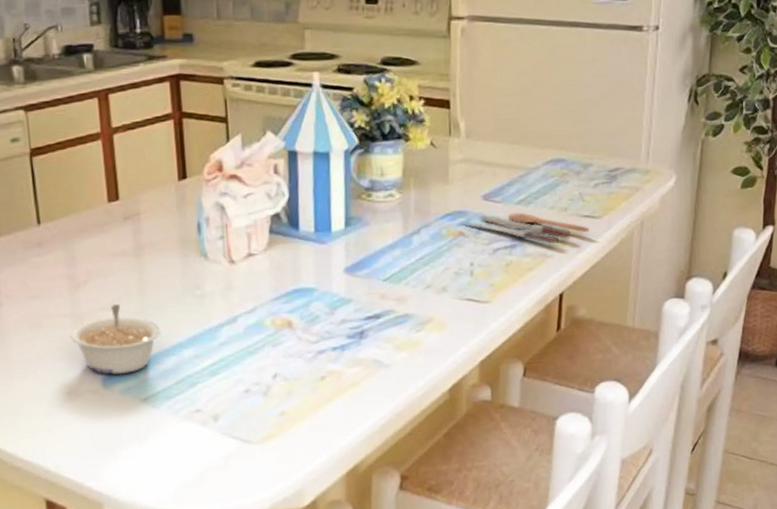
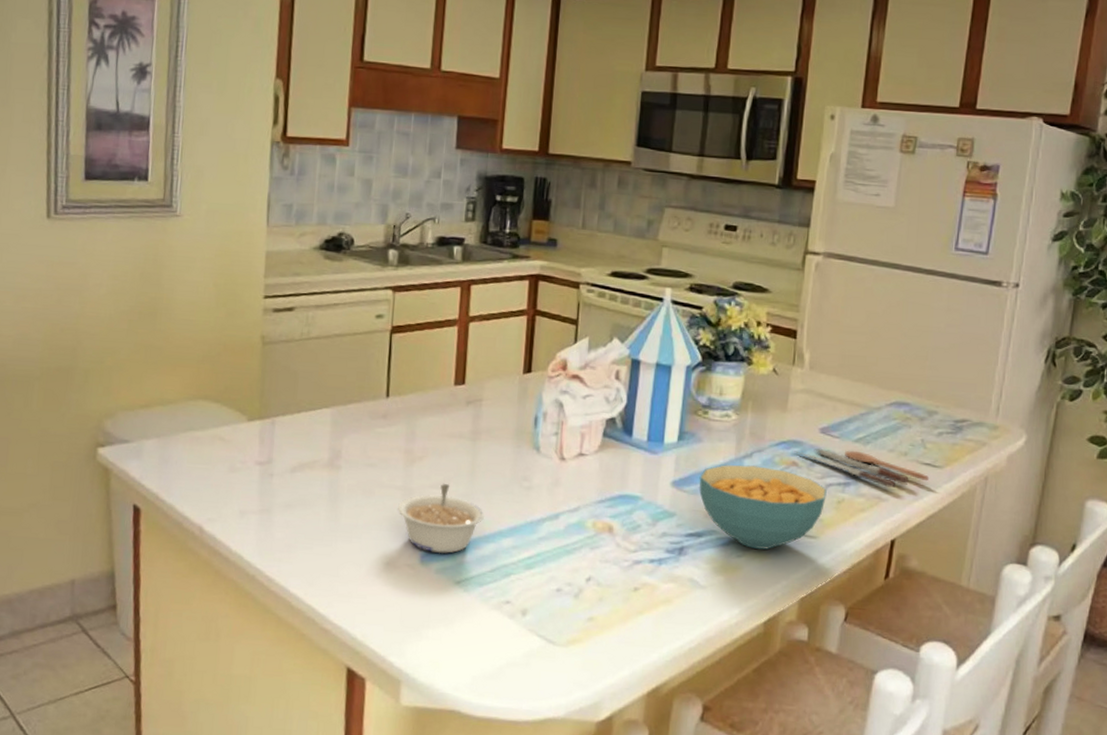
cereal bowl: none [371,241,495,322] -> present [698,465,827,550]

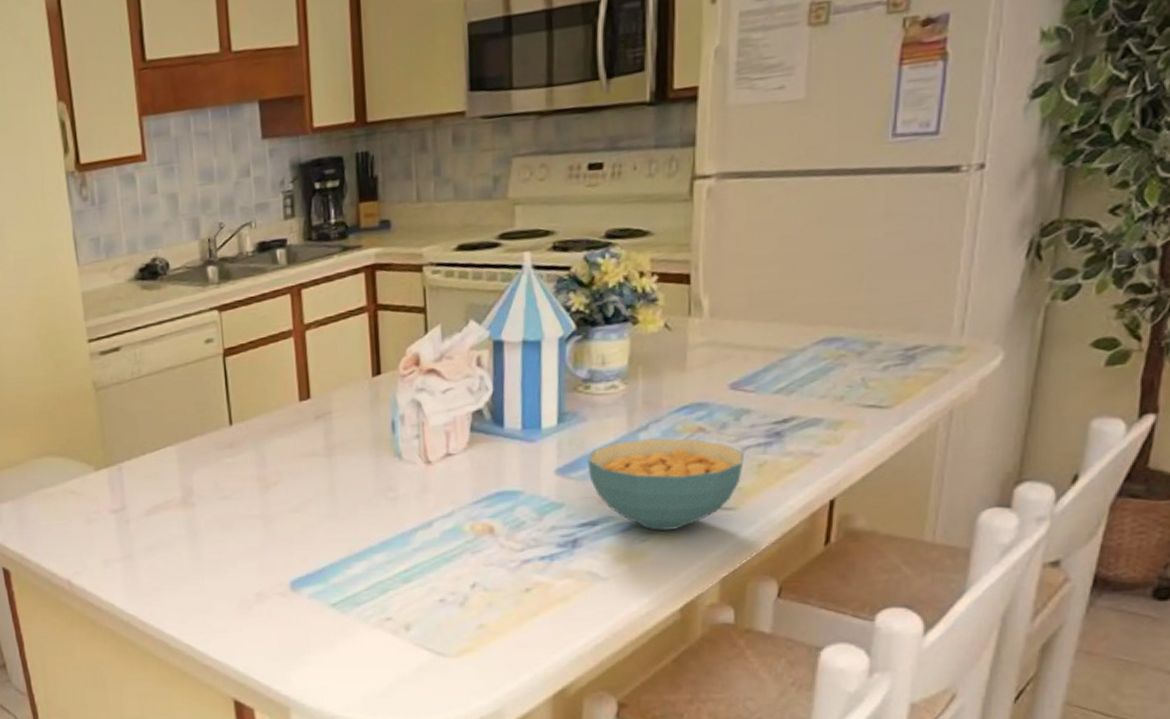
legume: present [398,483,484,553] -> none [259,505,351,578]
spoon: present [794,448,929,488] -> none [699,403,874,440]

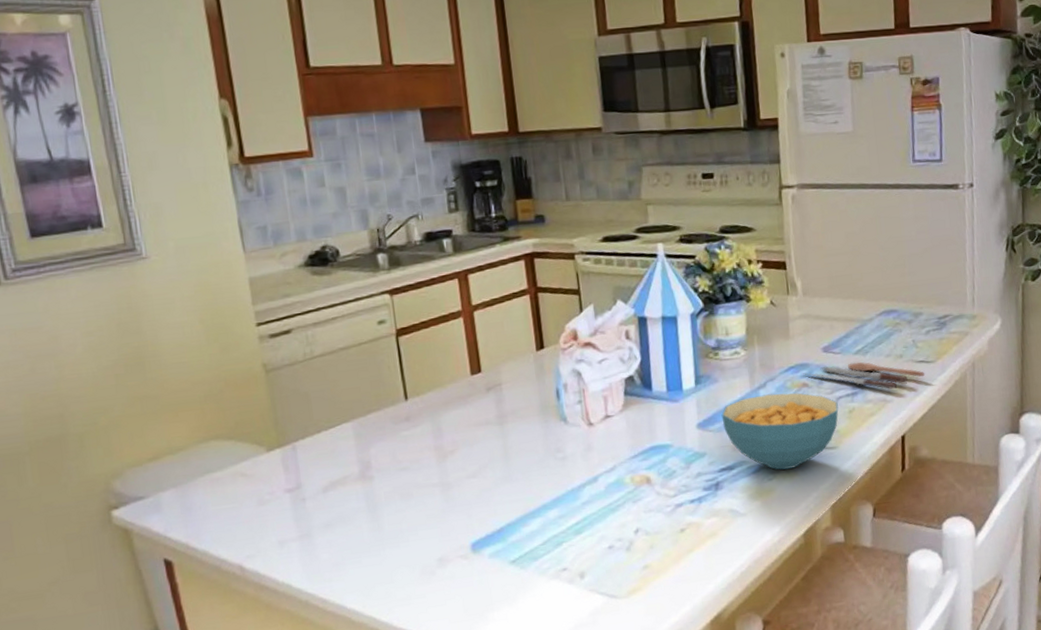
spoon: none [699,403,874,440] -> present [803,361,924,389]

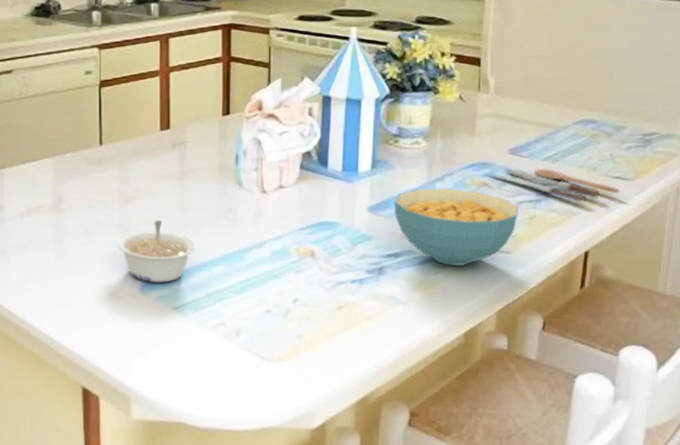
legume: none [439,470,526,539] -> present [117,219,195,283]

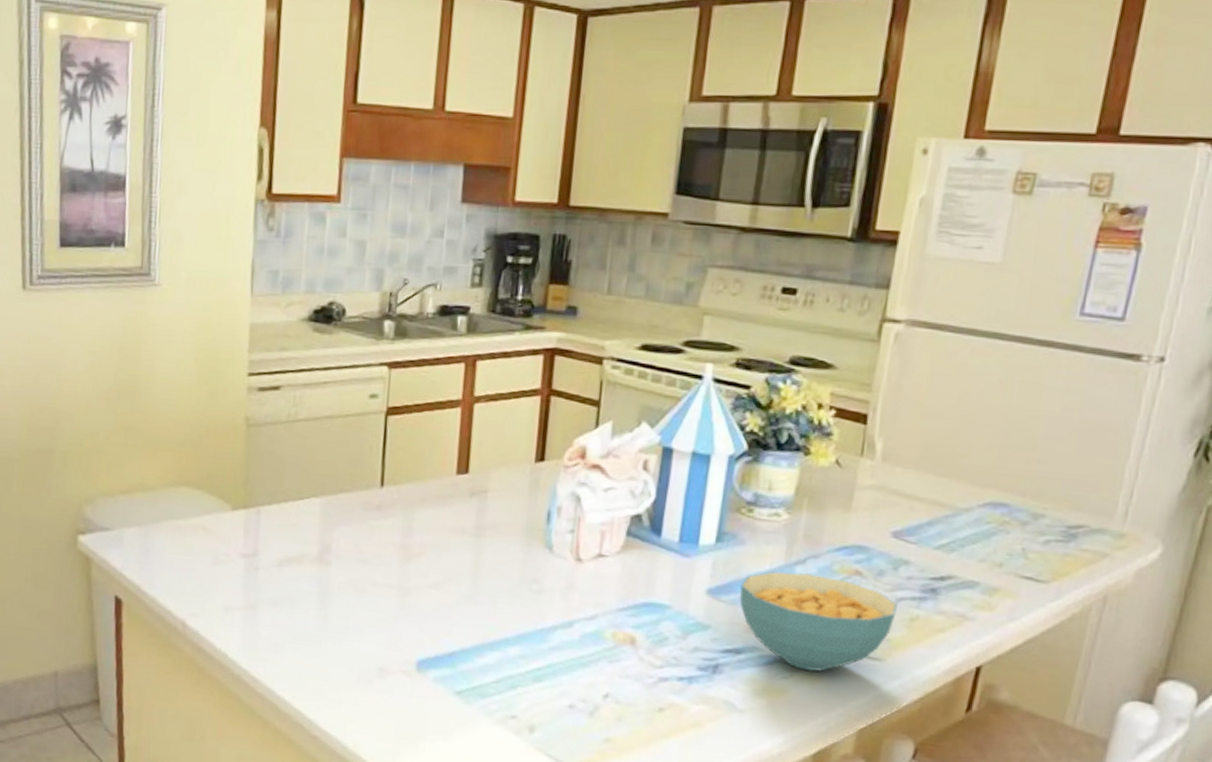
legume: present [117,219,195,283] -> none [392,583,488,661]
spoon: present [484,168,619,202] -> none [858,555,1029,605]

